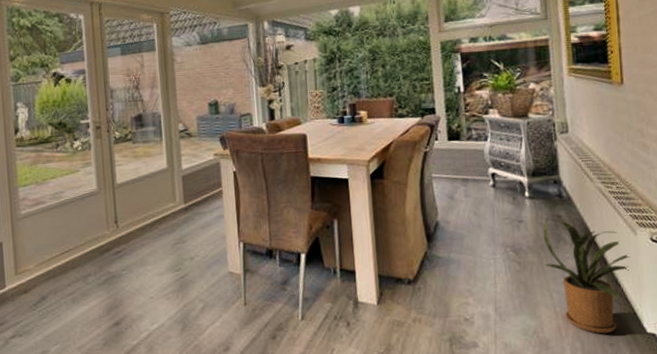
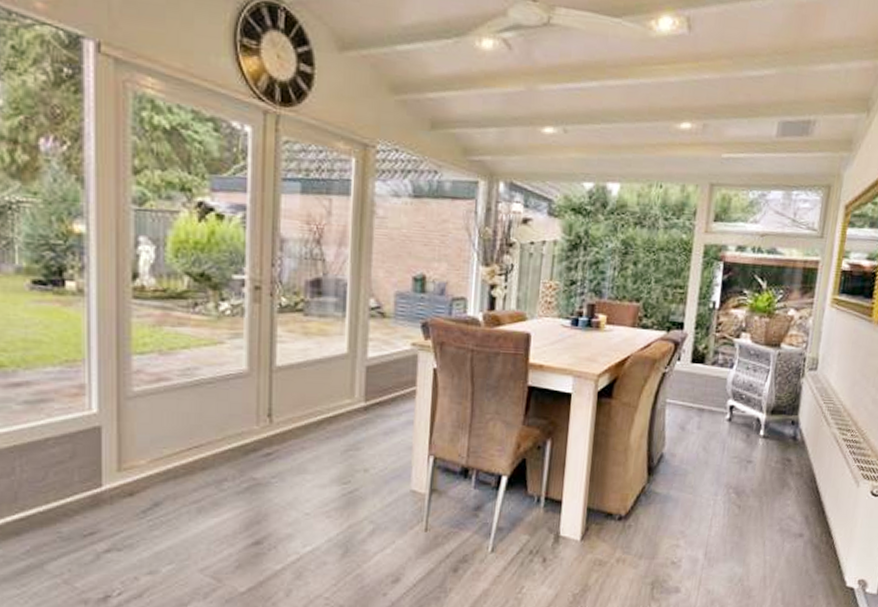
house plant: present [543,217,631,334] -> none [763,460,848,586]

